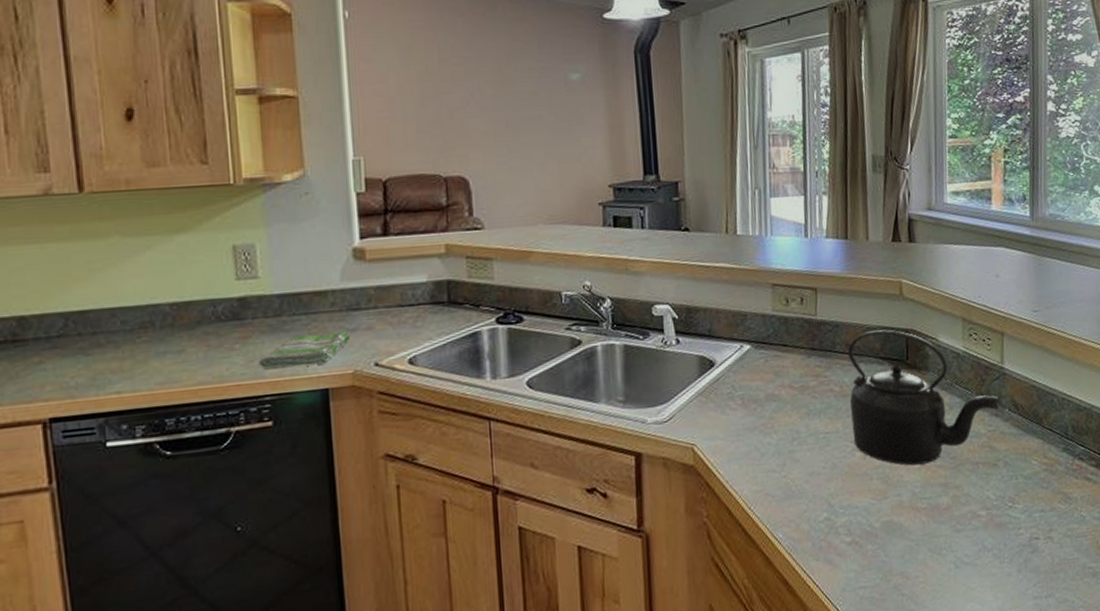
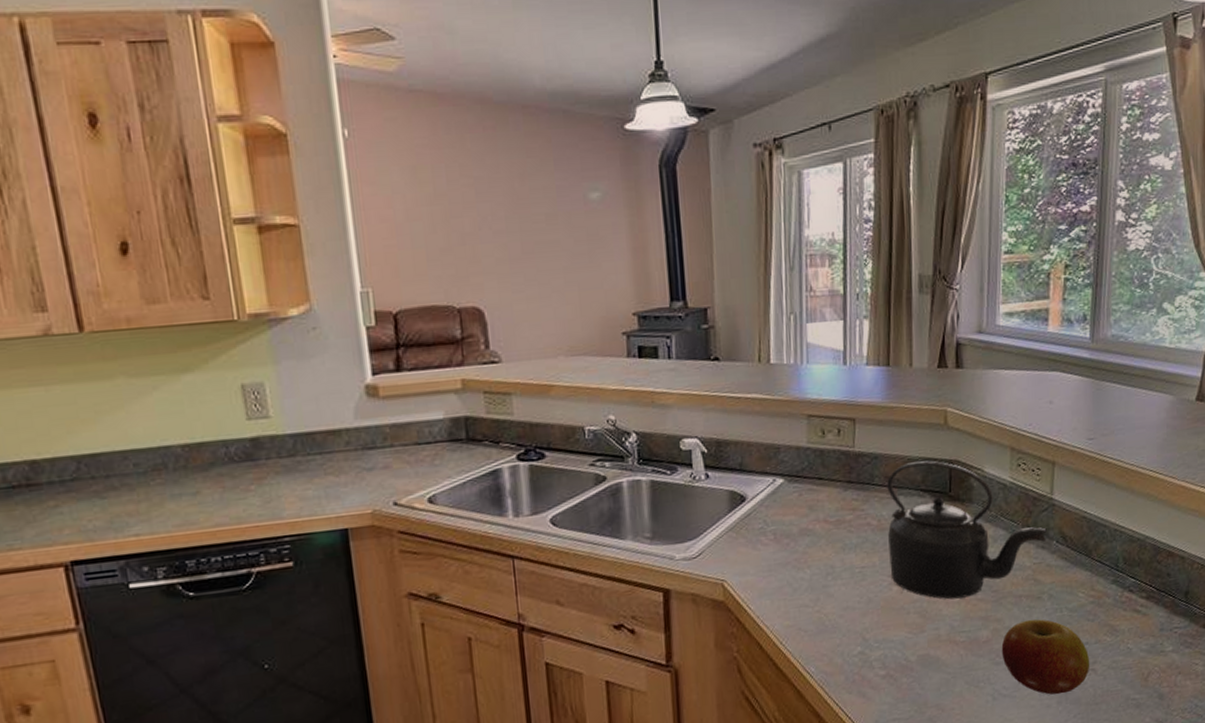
dish towel: present [257,330,350,369] -> none [274,470,367,509]
fruit: none [961,486,1047,563] -> present [1001,619,1090,695]

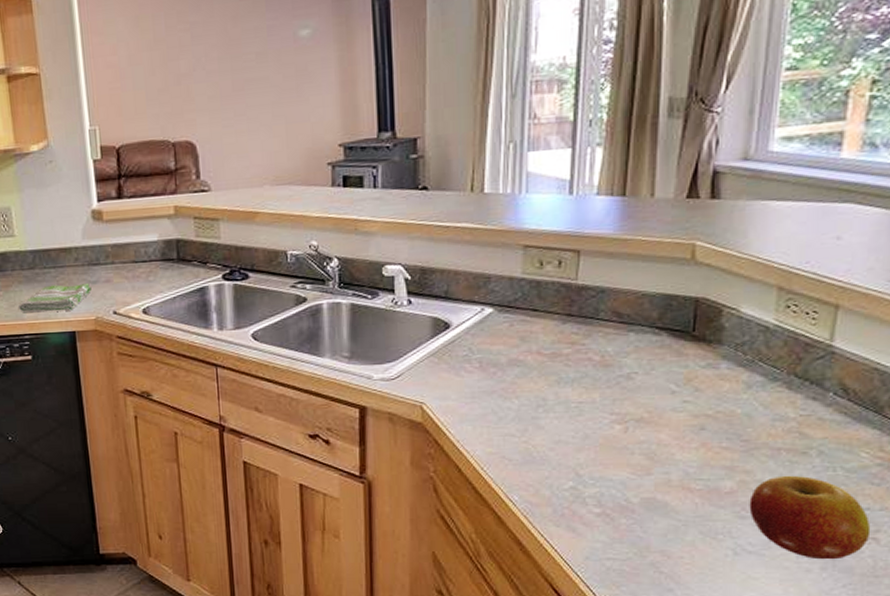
dish towel: none [274,470,367,509] -> present [17,282,92,312]
kettle: present [887,460,1047,599] -> none [613,297,821,444]

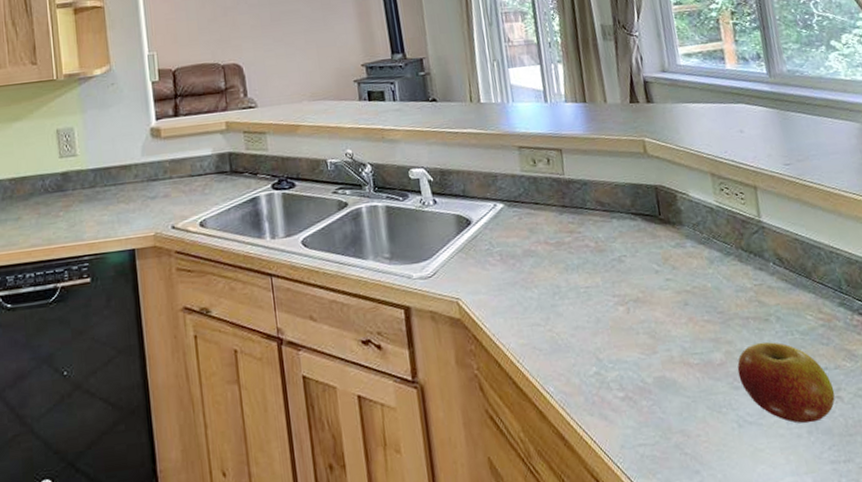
dish towel: present [17,282,92,312] -> none [77,198,151,232]

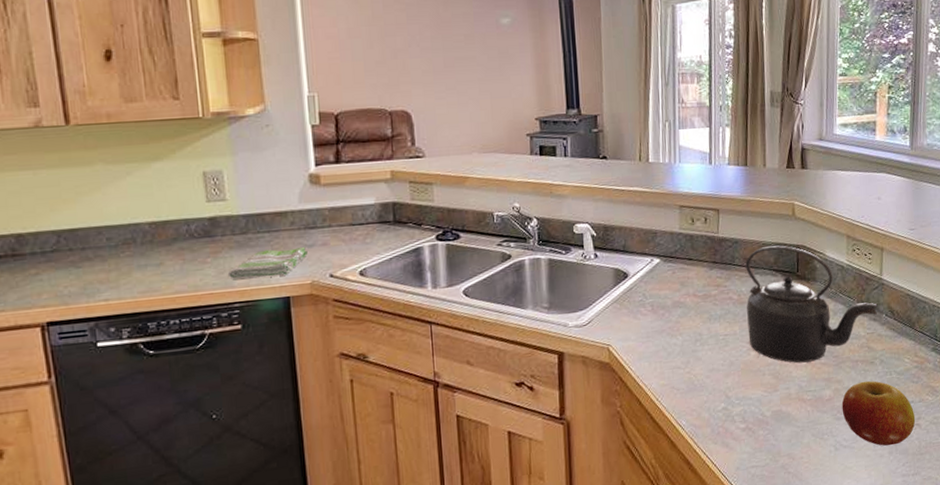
dish towel: none [77,198,151,232] -> present [227,246,308,279]
kettle: none [598,186,762,320] -> present [745,245,878,363]

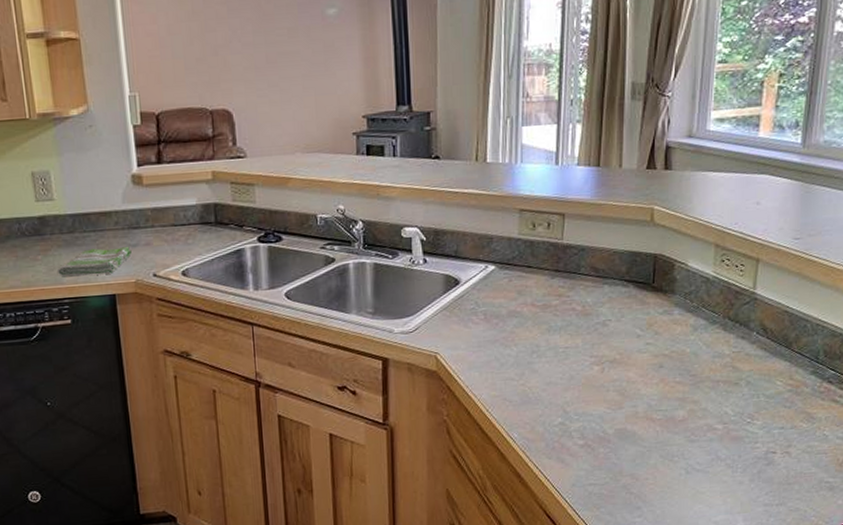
kettle: present [745,245,878,363] -> none [592,254,748,381]
fruit: present [841,380,916,446] -> none [697,403,785,473]

